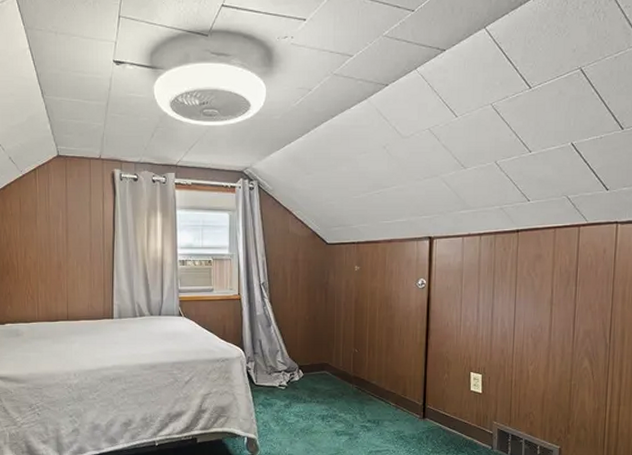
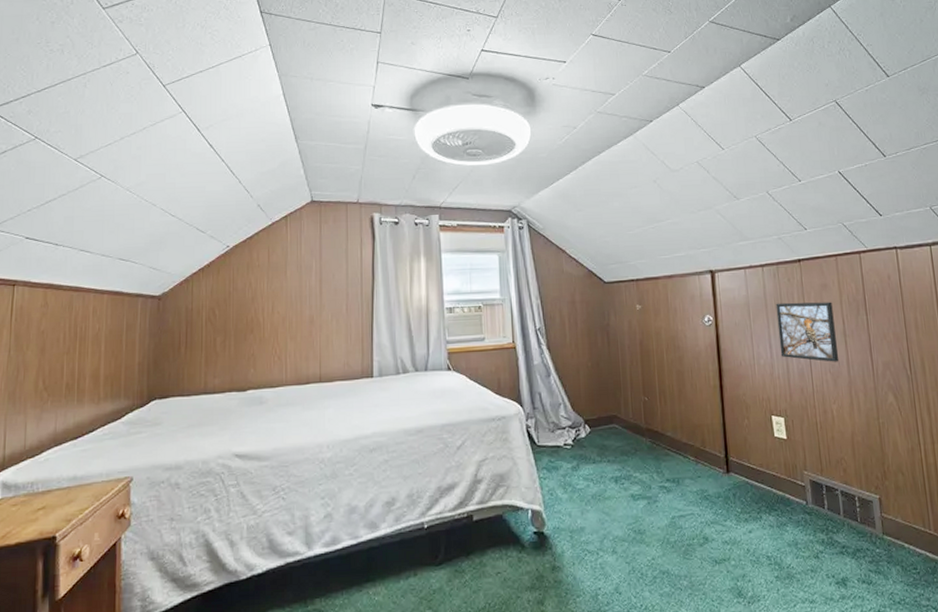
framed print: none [486,270,544,328] -> present [775,302,838,362]

